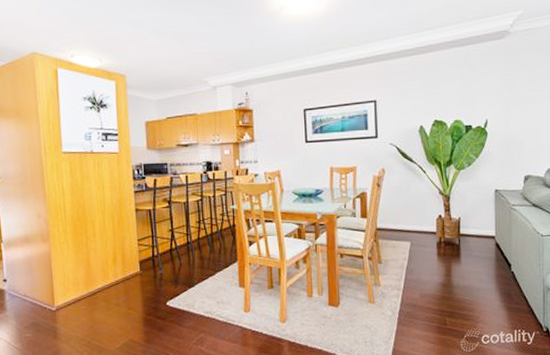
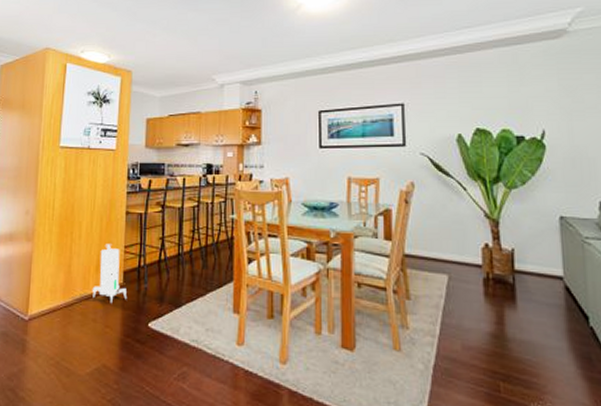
toy robot: none [112,239,146,289] -> present [92,244,128,304]

